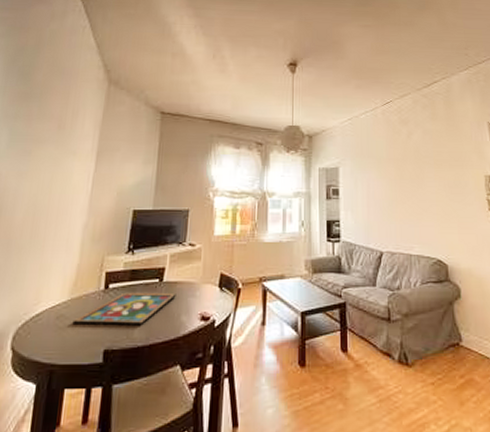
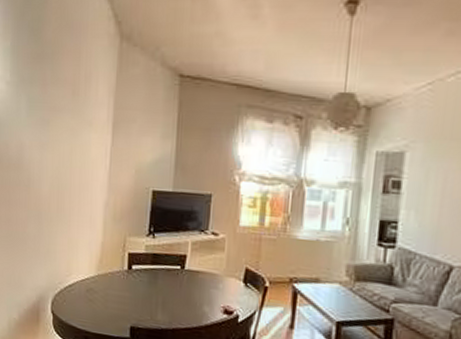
framed painting: present [72,292,176,326] -> none [101,275,198,310]

